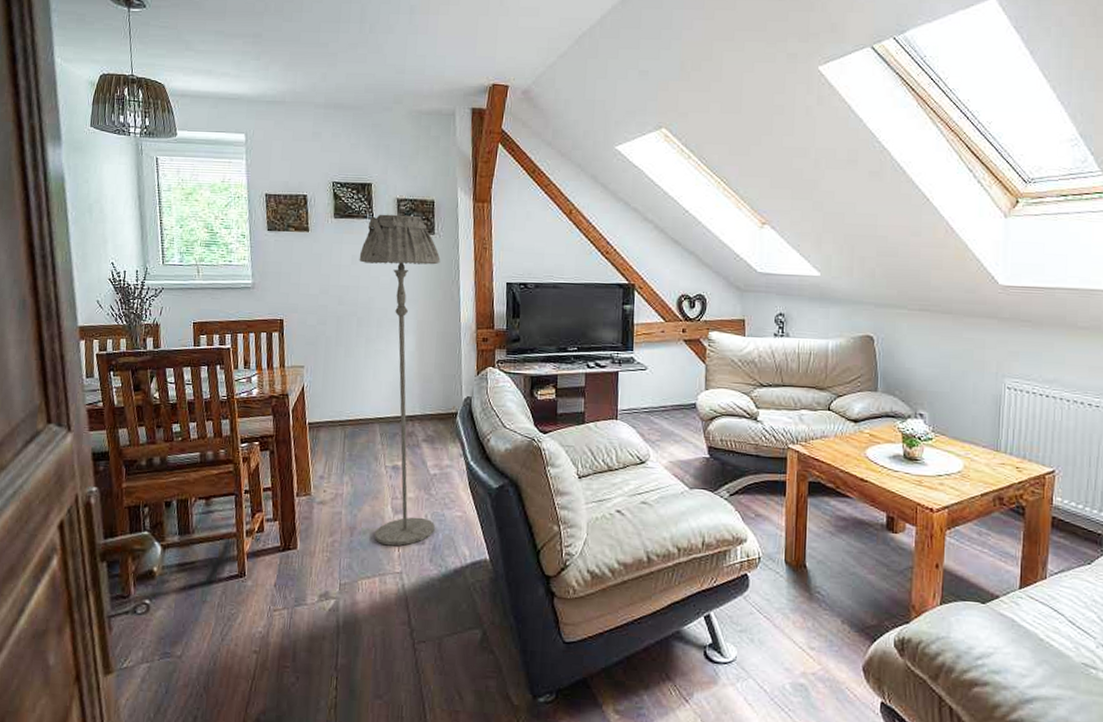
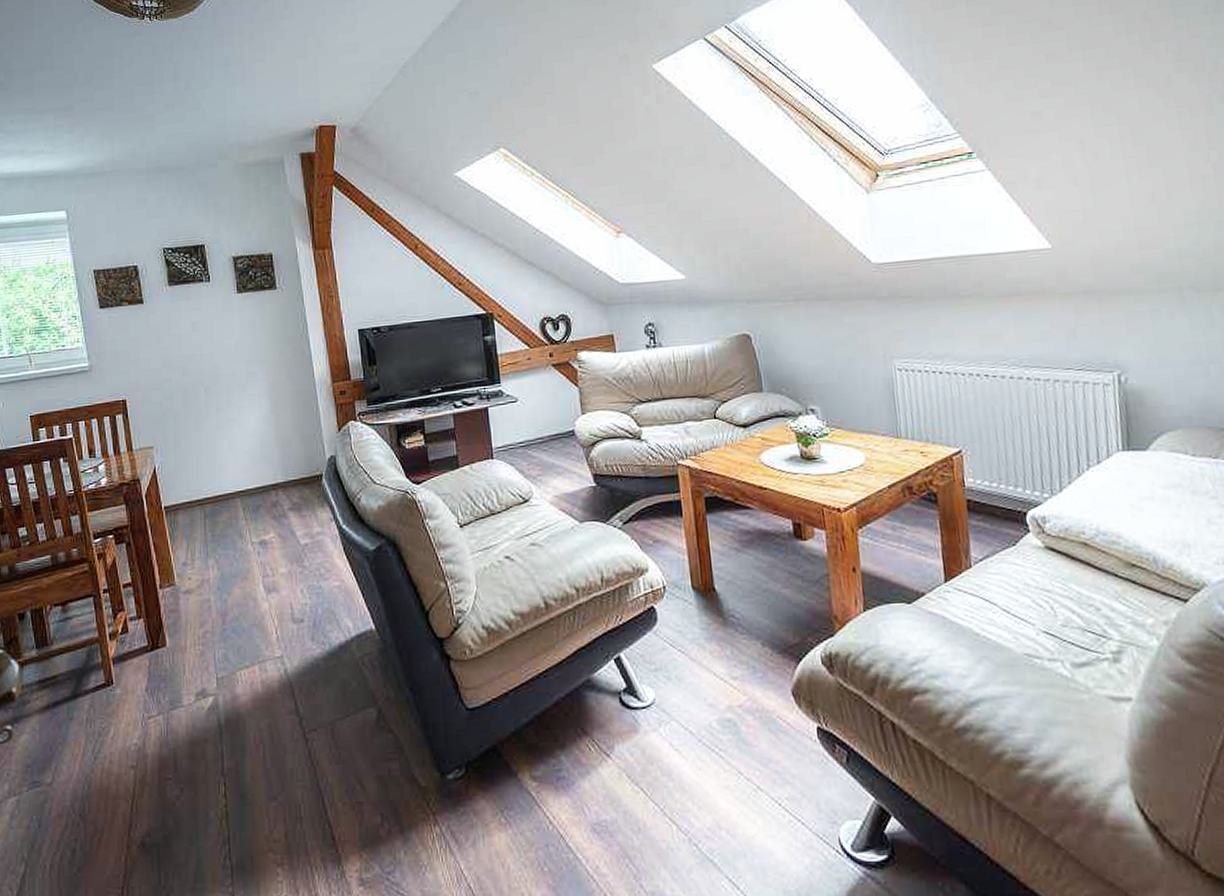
floor lamp: present [359,214,441,546] -> none [199,272,313,629]

